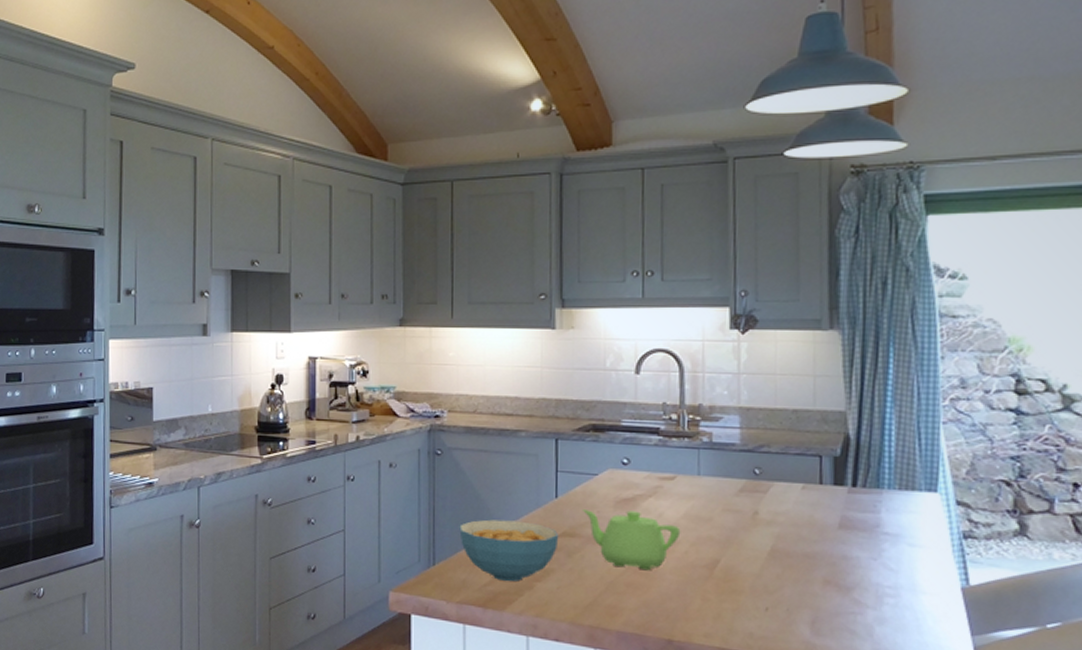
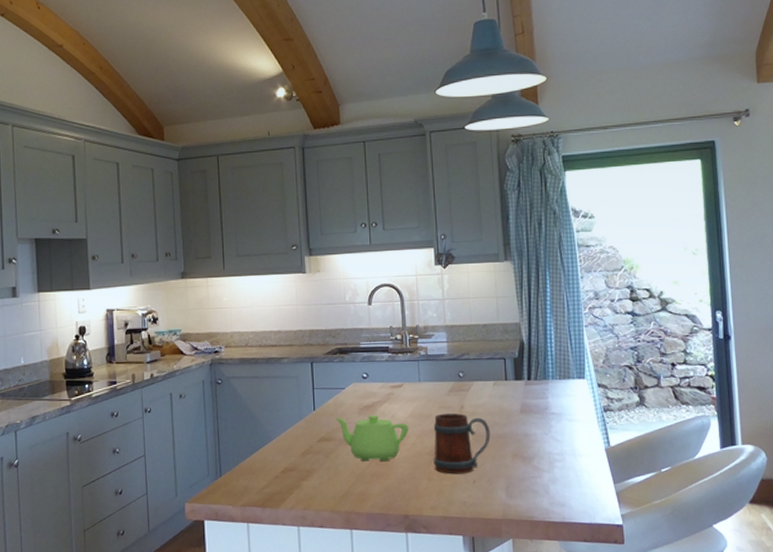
cereal bowl: present [459,519,559,582] -> none [239,432,318,484]
mug: none [711,518,794,598] -> present [433,413,491,474]

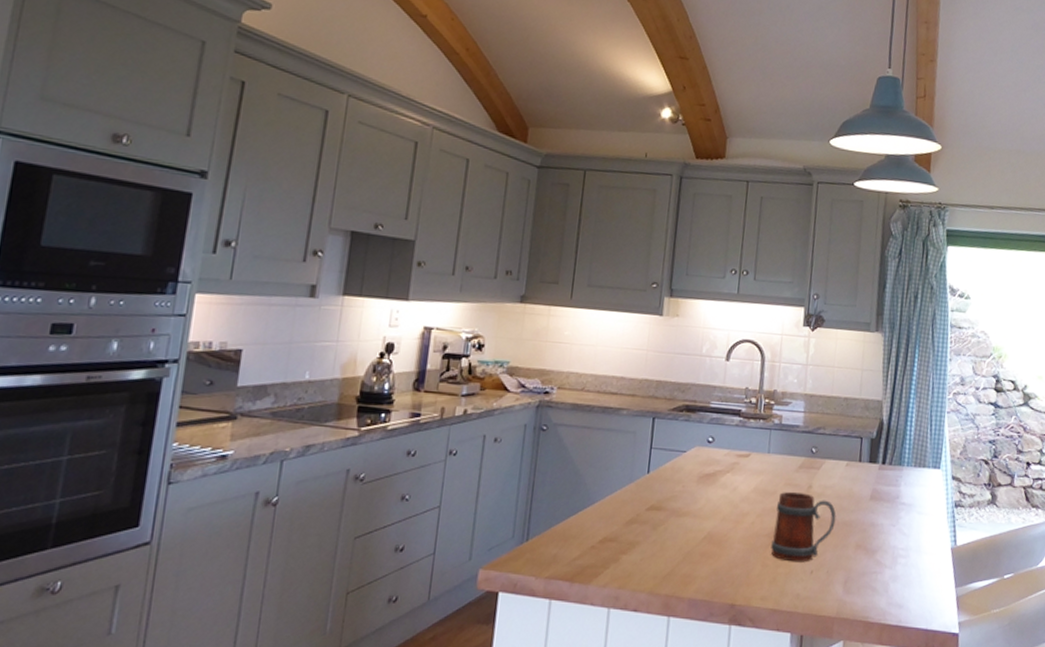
teapot: present [334,415,409,462] -> none [669,484,751,541]

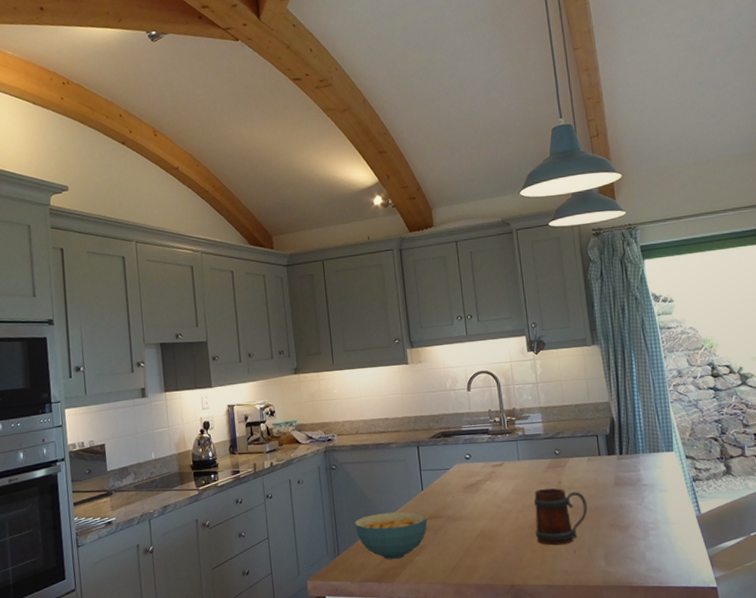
cereal bowl: none [555,494,647,556] -> present [354,511,428,560]

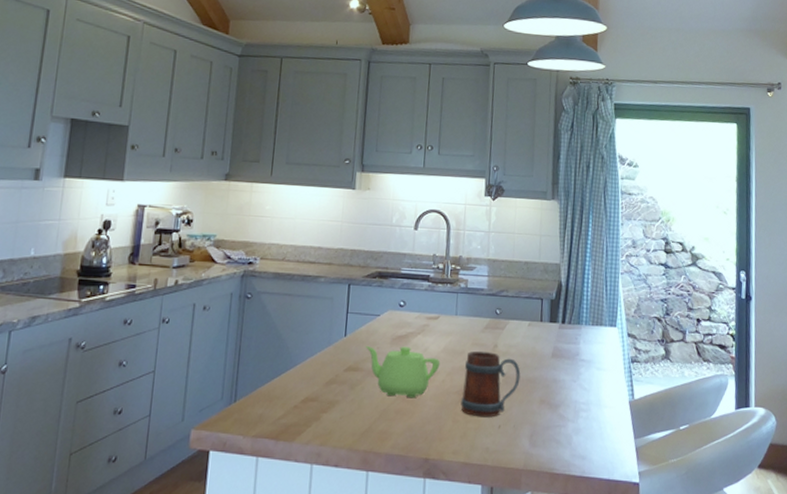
cereal bowl: present [354,511,428,560] -> none [260,357,345,415]
teapot: none [441,492,511,537] -> present [364,346,441,399]

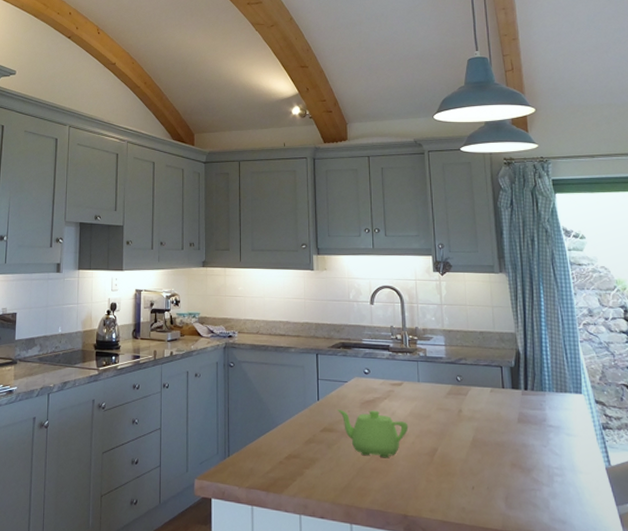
mug: present [461,350,521,418] -> none [432,415,489,479]

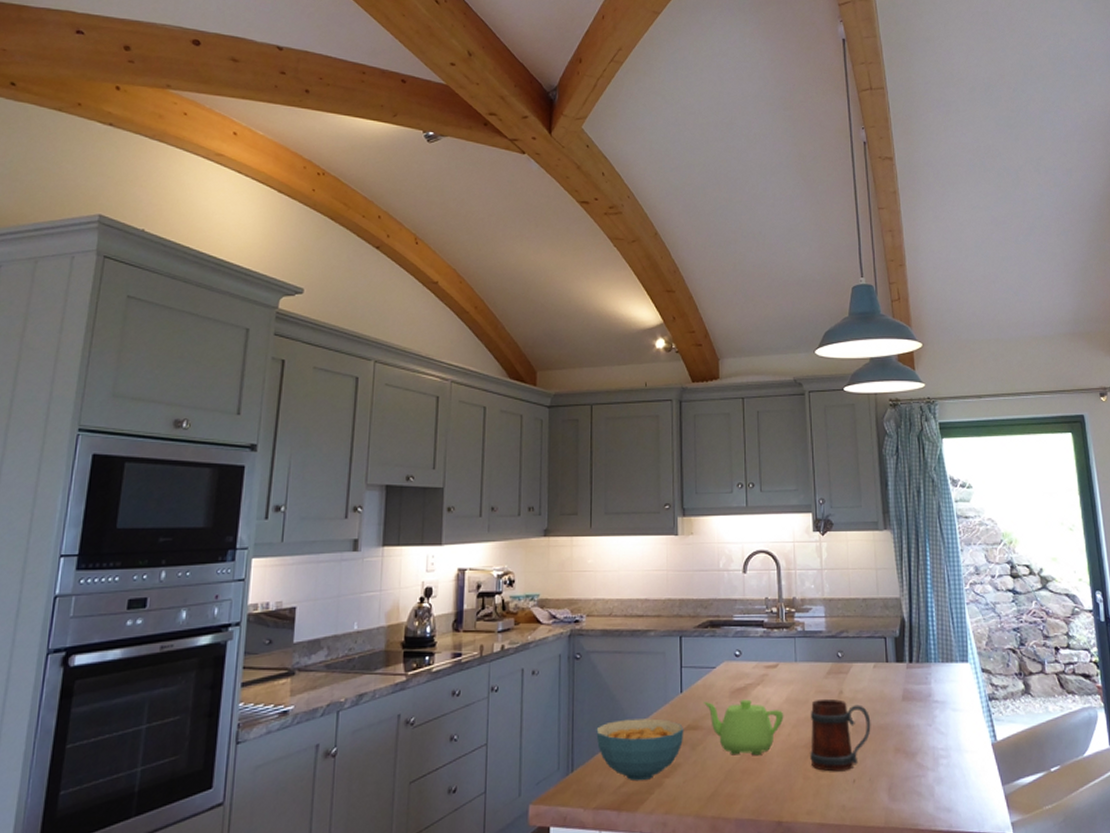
cereal bowl: none [247,418,321,470] -> present [596,718,684,782]
mug: none [432,415,489,479] -> present [810,698,871,772]

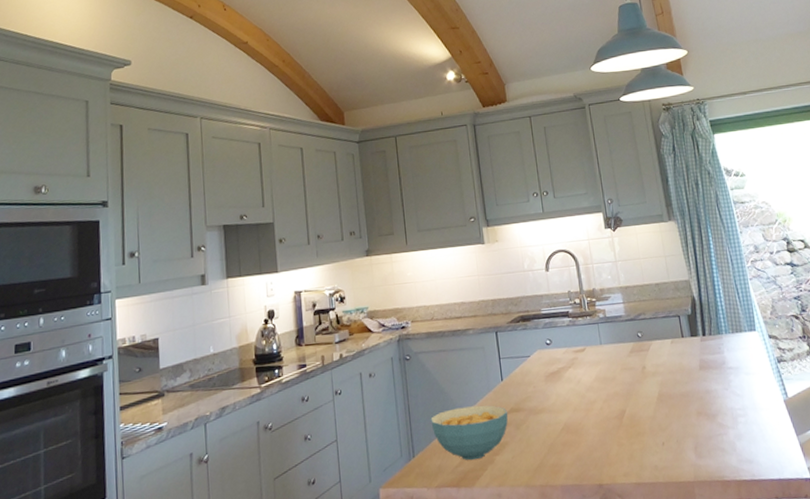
teapot: present [702,699,784,756] -> none [522,381,596,431]
mug: present [810,698,871,772] -> none [618,374,674,438]

